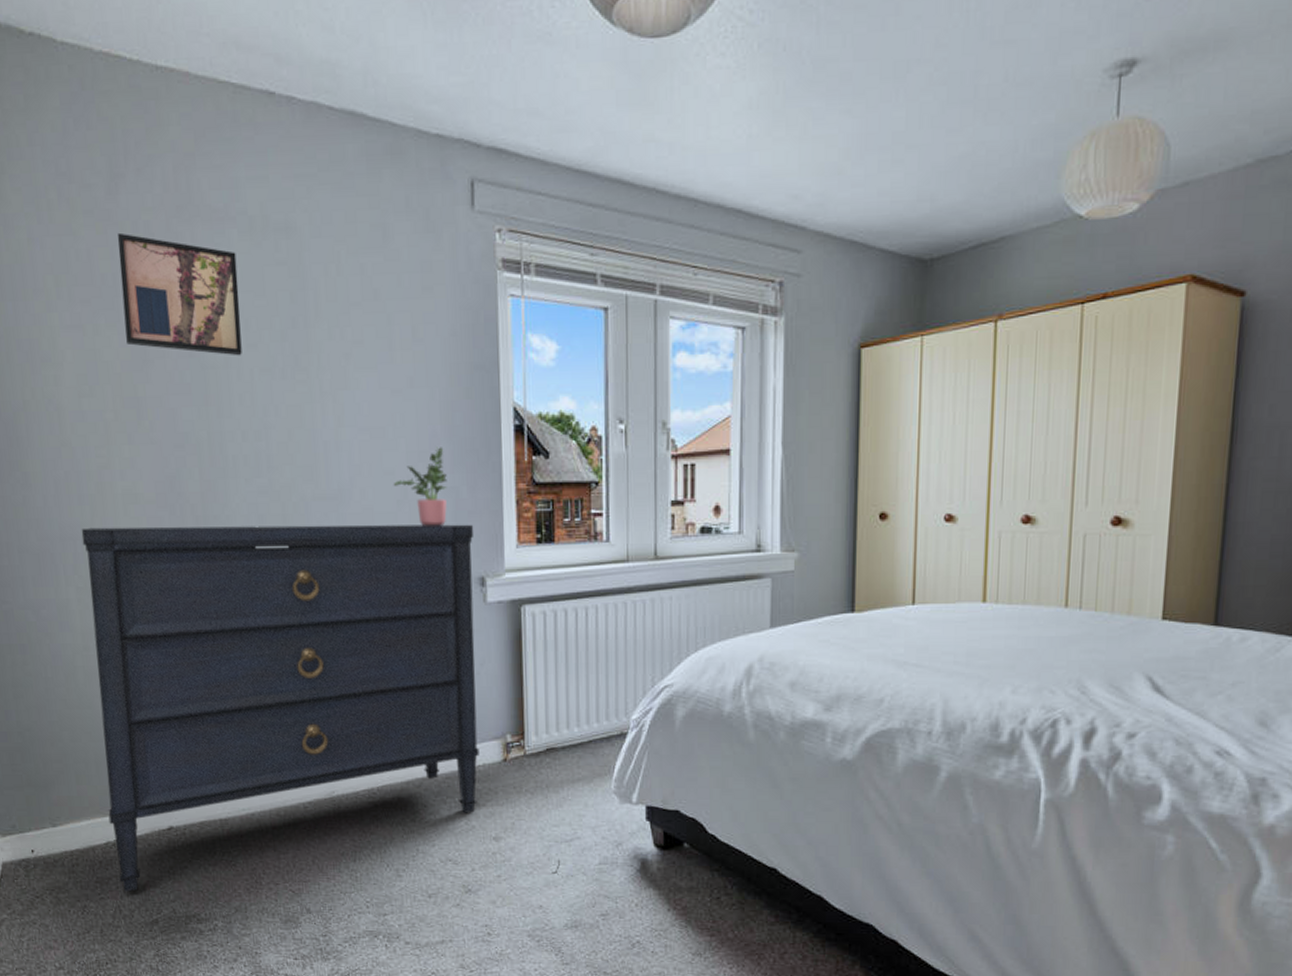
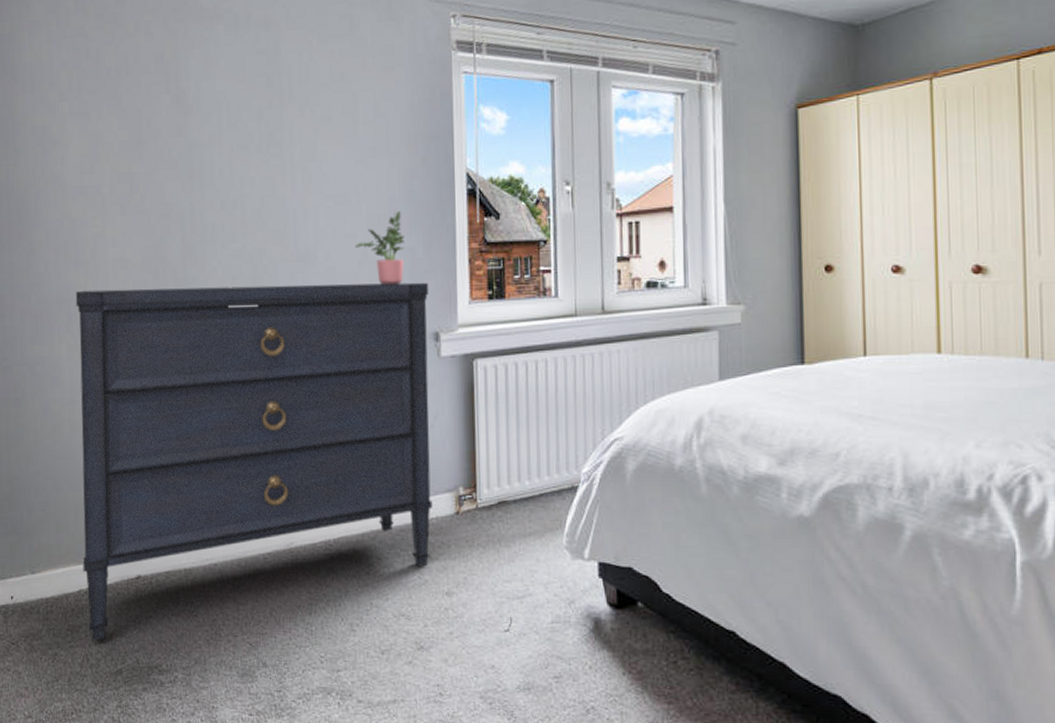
wall art: present [117,232,242,356] -> none [122,32,224,135]

